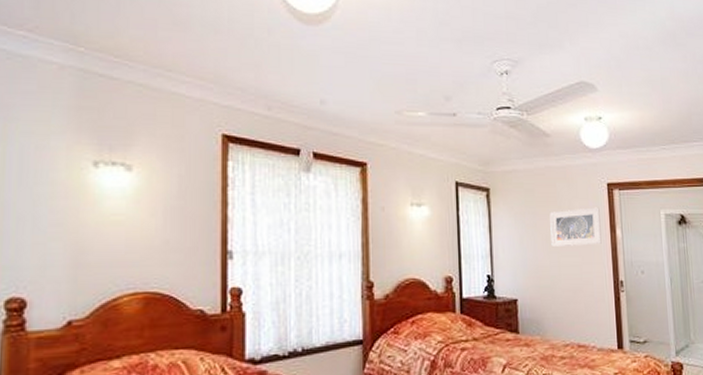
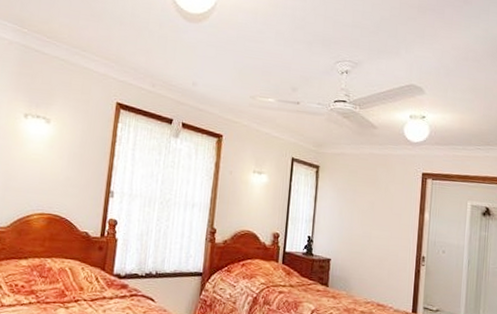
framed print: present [550,207,602,246] -> none [366,191,413,223]

